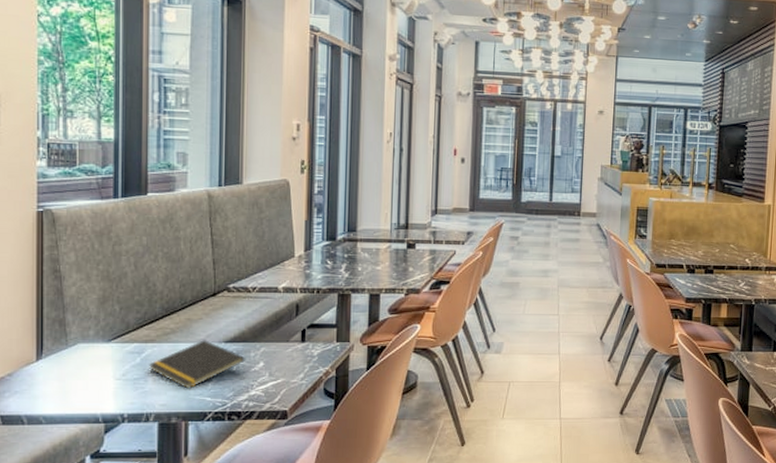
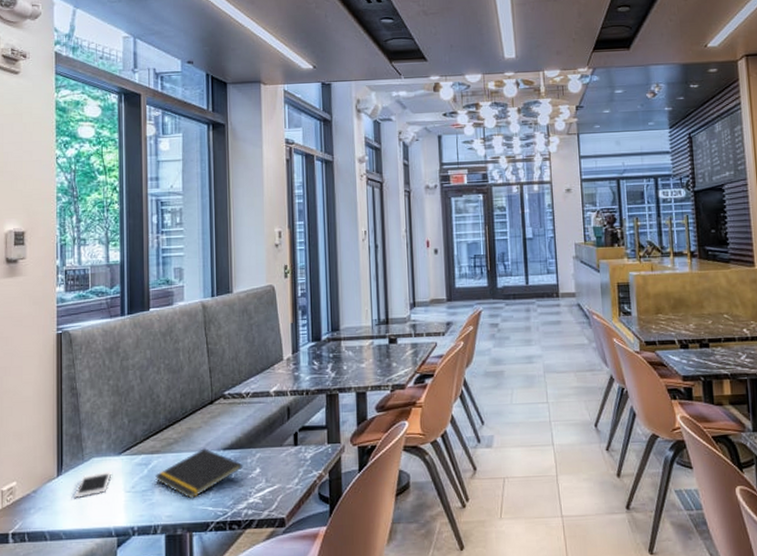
cell phone: none [57,357,100,383] -> present [75,470,112,498]

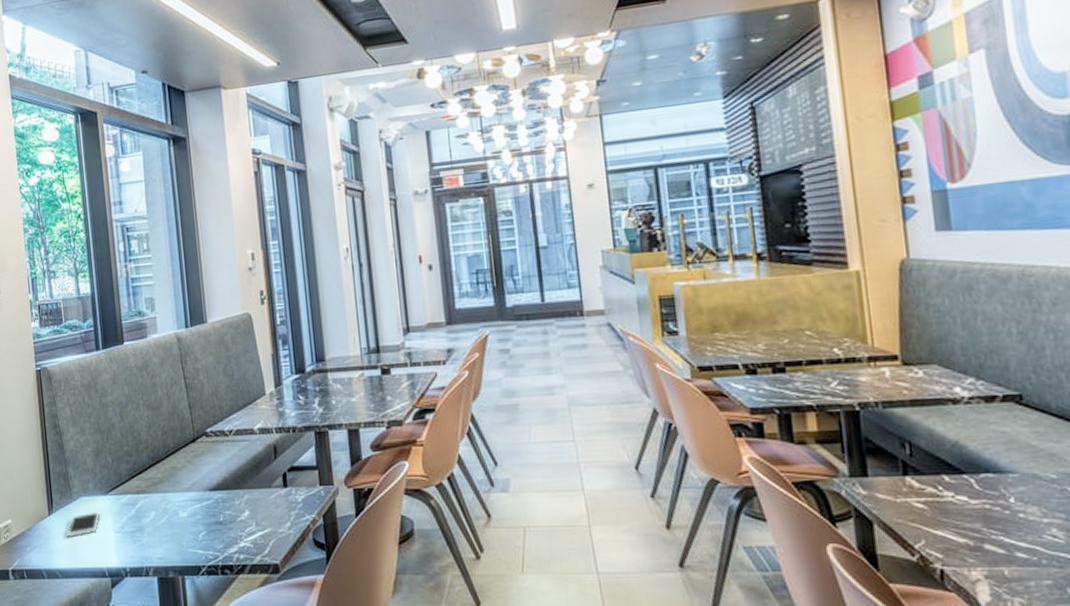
notepad: present [155,448,242,499] -> none [143,489,231,541]

